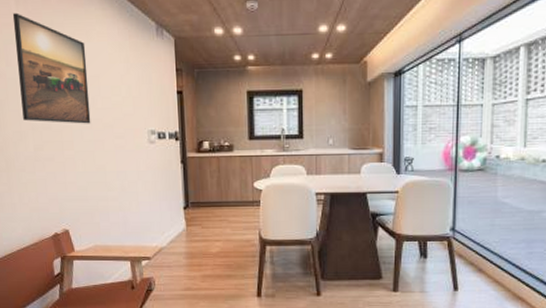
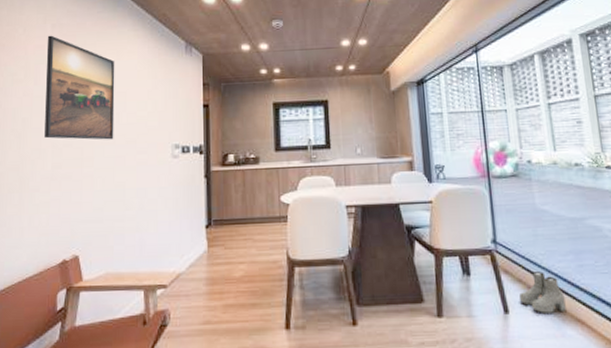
boots: none [468,257,511,293] -> present [518,272,566,315]

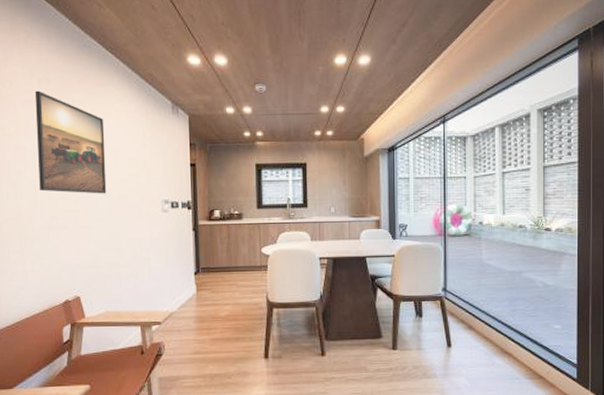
boots: present [518,272,566,315] -> none [460,314,498,348]

